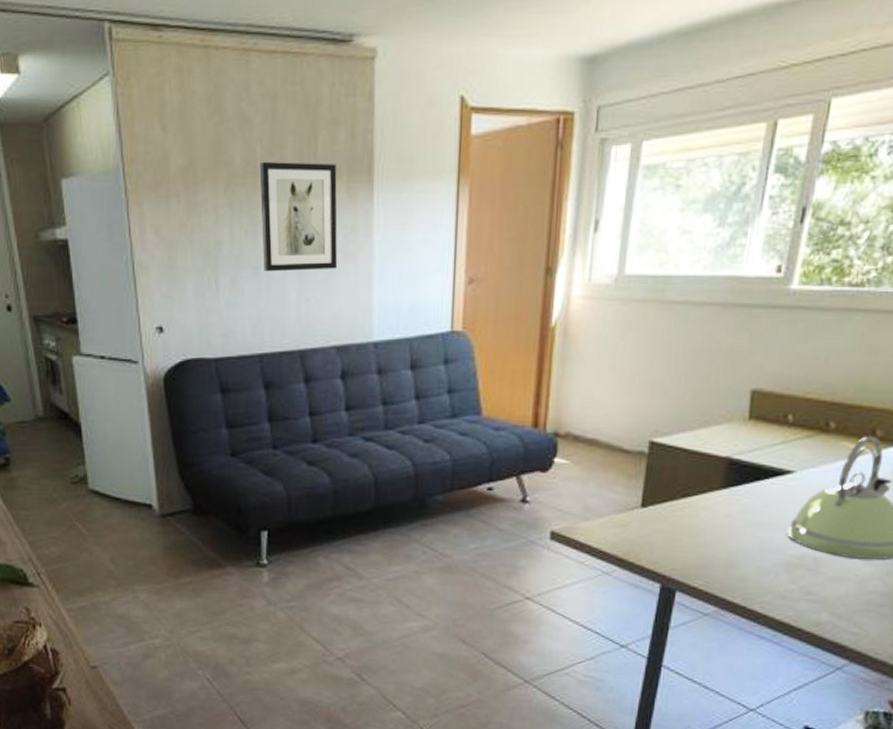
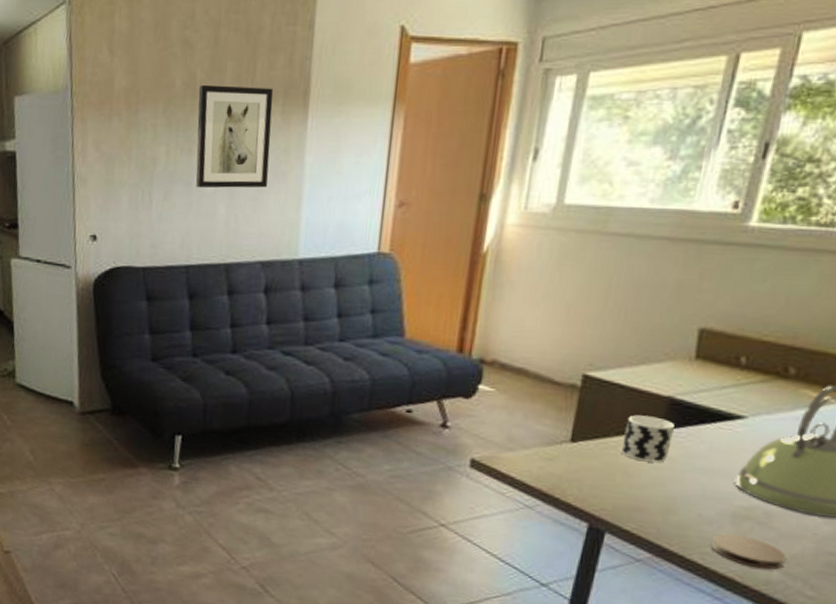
cup: none [687,477,733,521] -> present [622,415,675,463]
coaster: none [769,582,833,612] -> present [711,533,787,570]

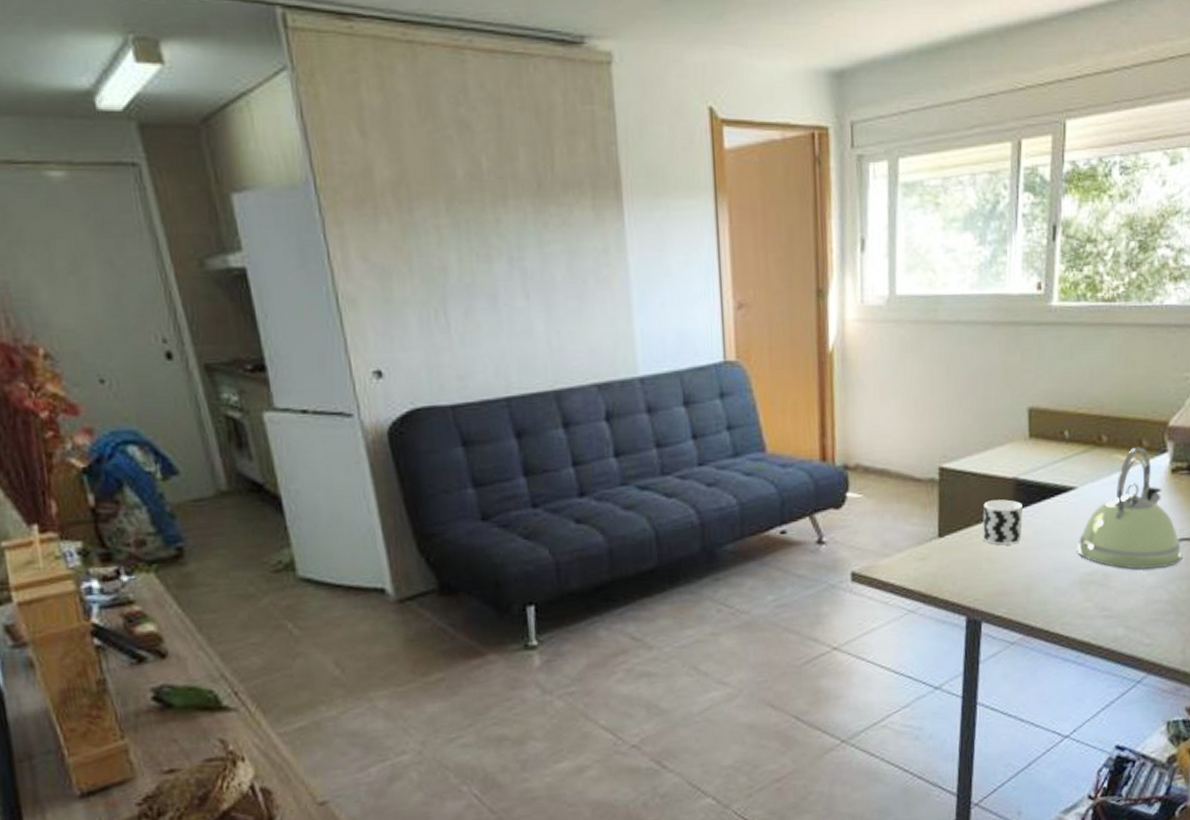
wall art: present [196,85,273,188] -> none [487,176,590,302]
coaster: present [711,533,787,570] -> none [1068,599,1126,628]

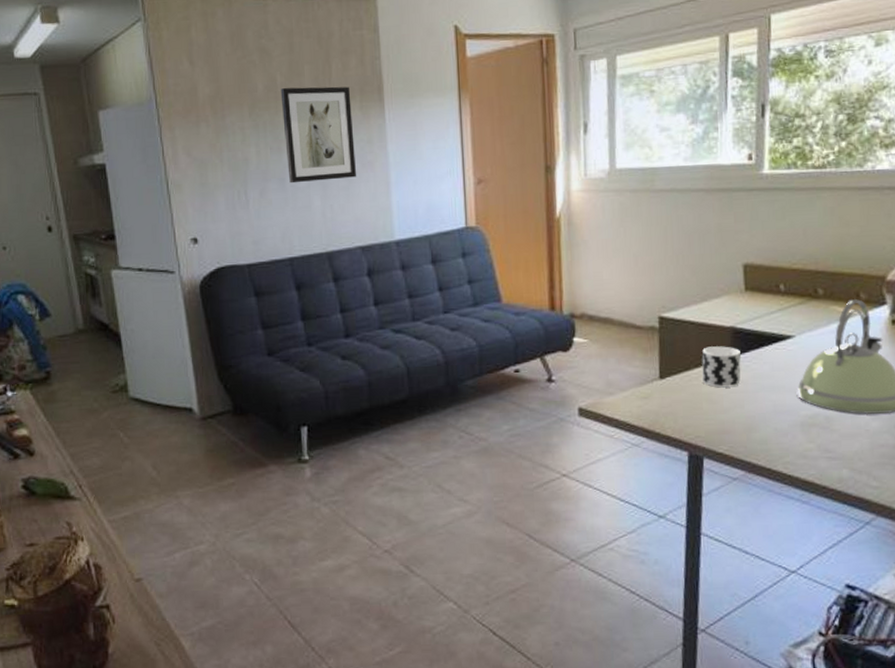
wall art: none [487,176,590,302] -> present [280,86,357,184]

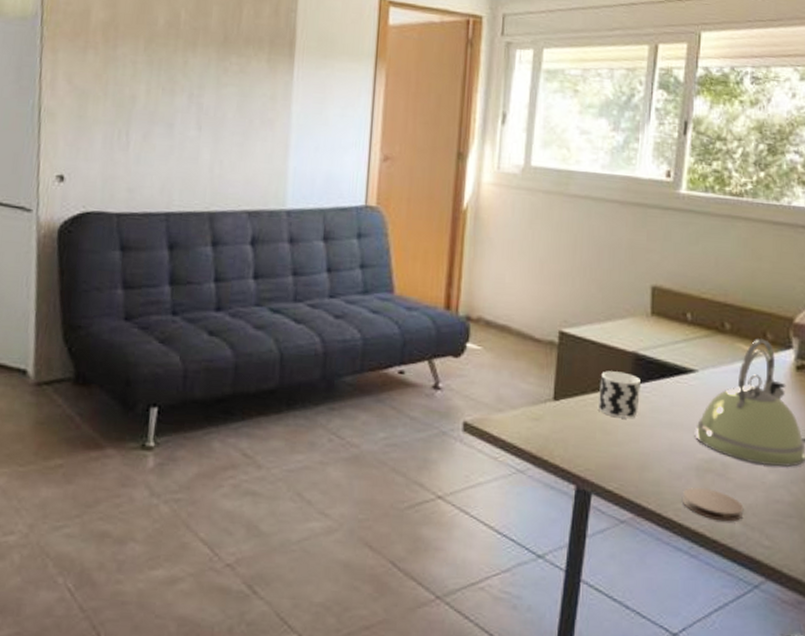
wall art: present [280,86,357,184] -> none [178,26,259,134]
coaster: none [790,441,850,469] -> present [683,487,744,522]

